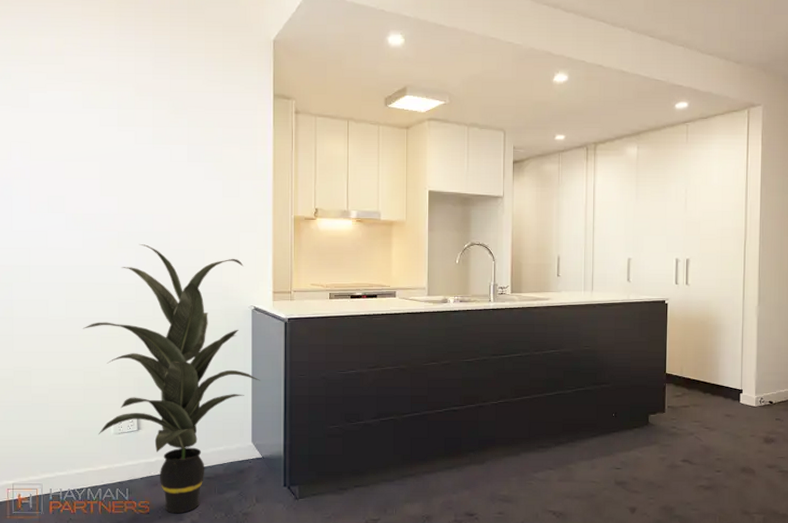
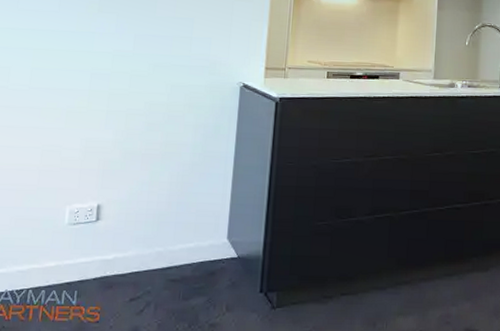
indoor plant: present [82,244,260,514] -> none [46,9,243,323]

